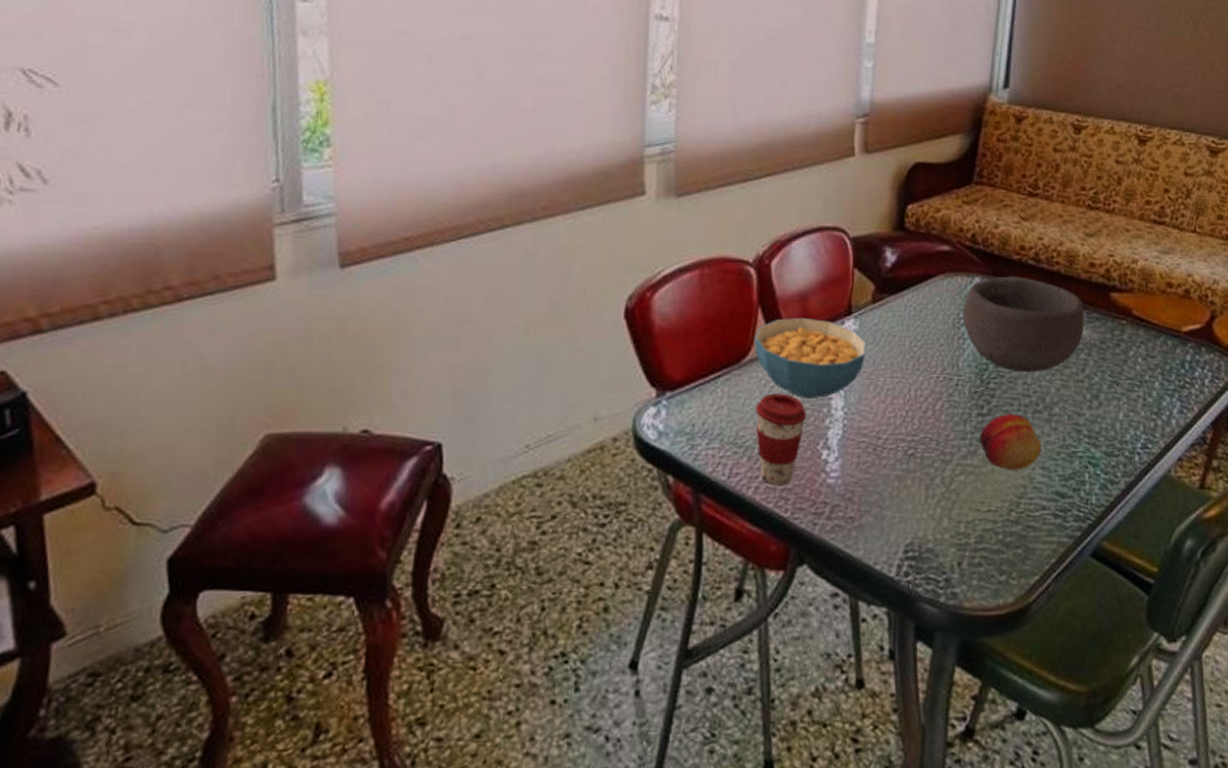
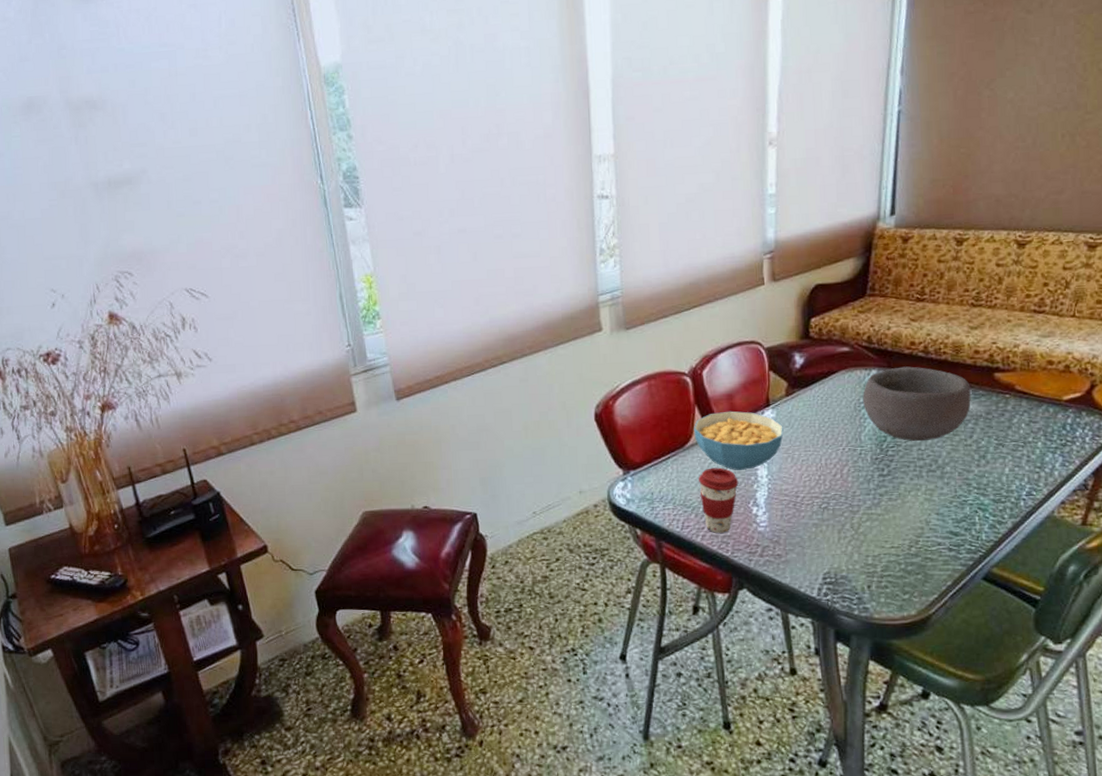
fruit: present [980,414,1042,471] -> none [882,473,937,517]

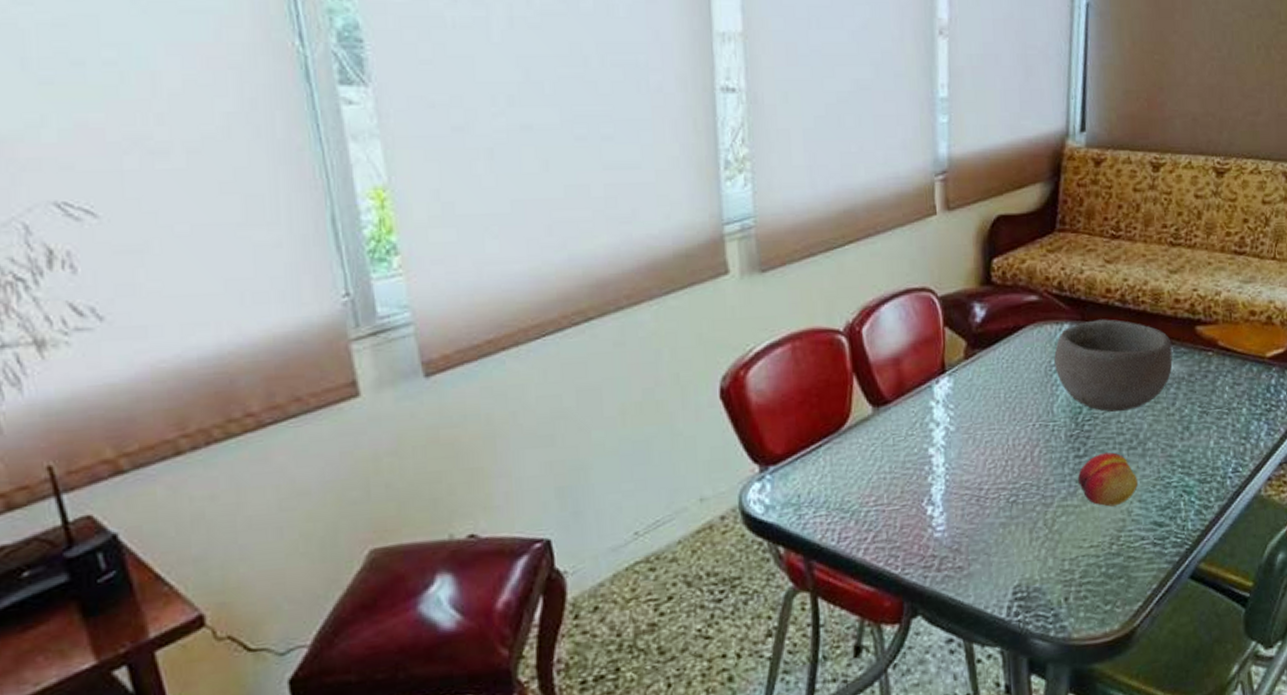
cereal bowl: present [694,411,784,470] -> none [852,380,963,459]
coffee cup: present [698,467,739,533] -> none [858,456,910,544]
fruit: none [882,473,937,517] -> present [1078,452,1139,507]

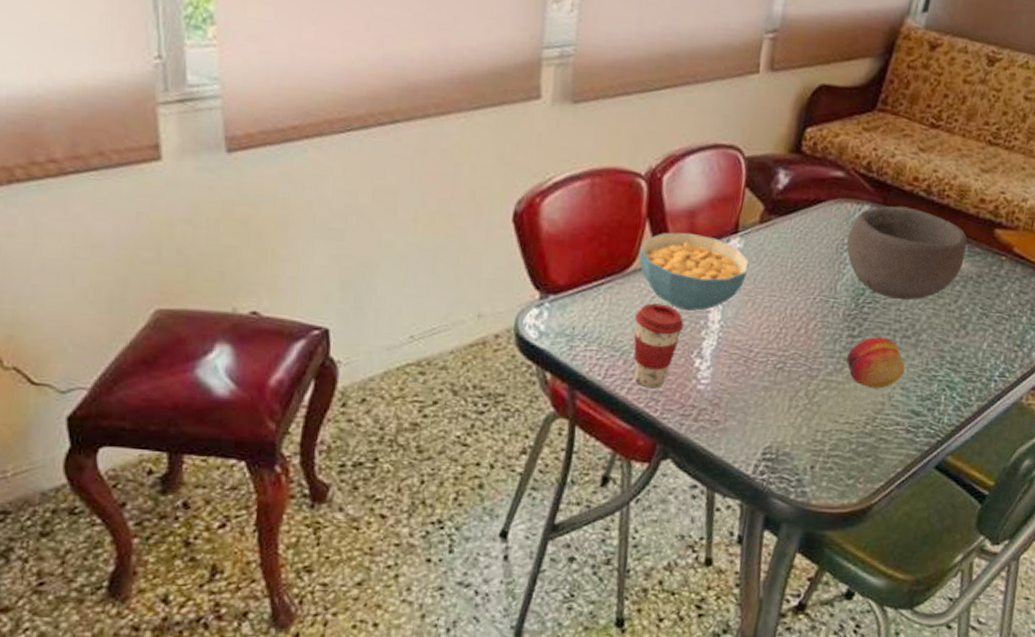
cereal bowl: none [852,380,963,459] -> present [639,232,750,311]
coffee cup: none [858,456,910,544] -> present [633,303,684,387]

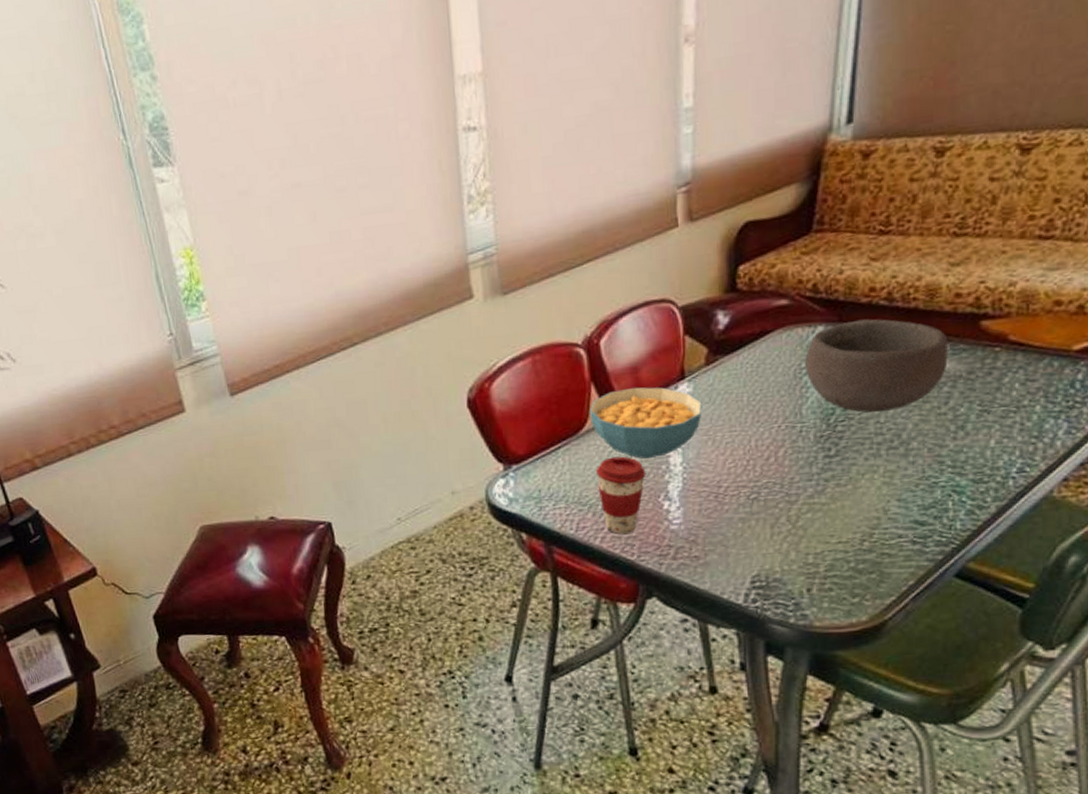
fruit: present [846,337,905,389] -> none [827,452,898,505]

